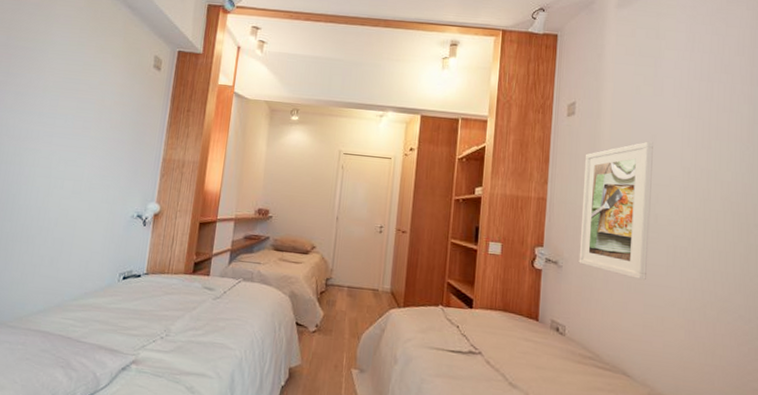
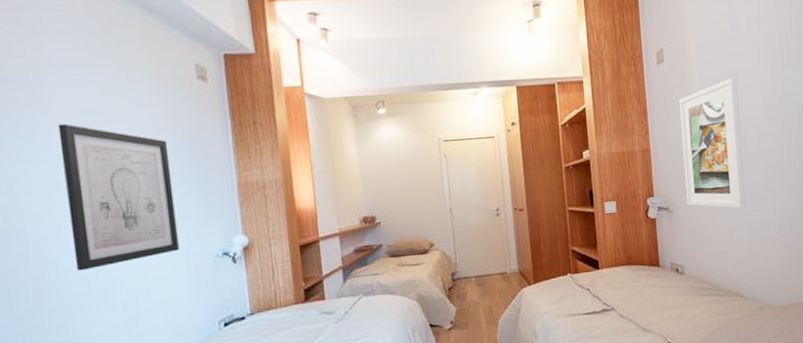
wall art: none [27,87,119,207] -> present [58,123,179,271]

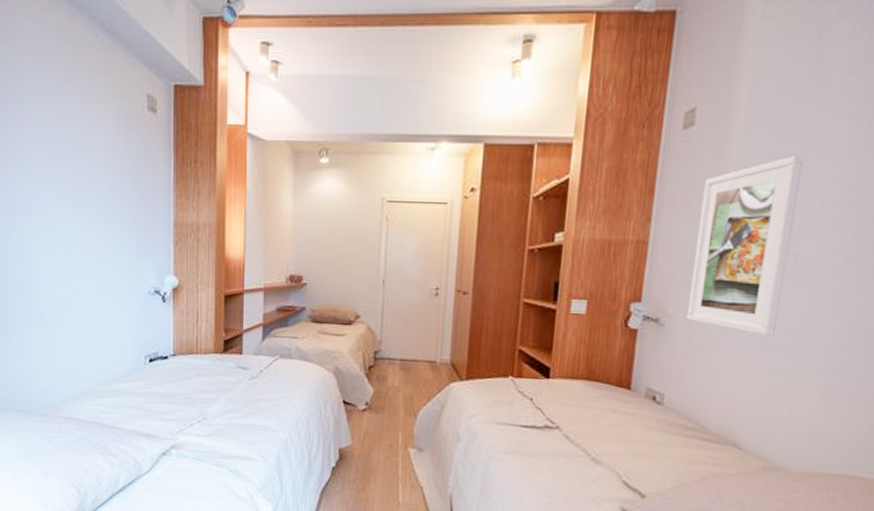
wall art: present [58,123,179,271] -> none [28,146,118,288]

